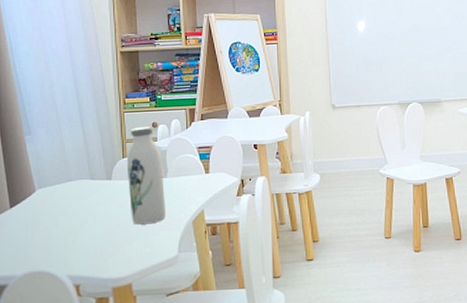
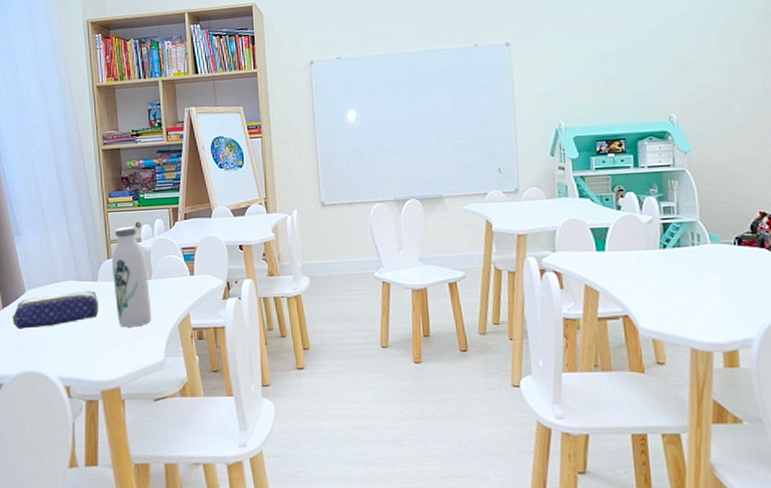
pencil case: none [20,189,112,229] -> present [12,290,99,329]

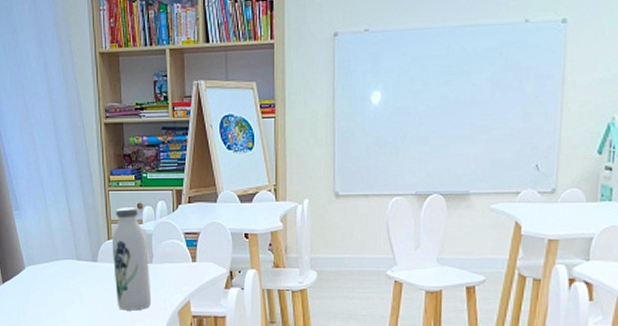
pencil case: present [12,290,99,329] -> none [12,270,98,306]

